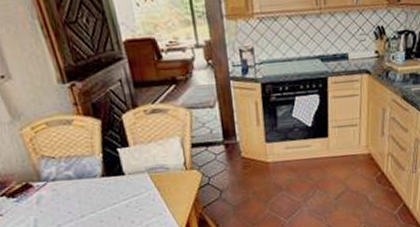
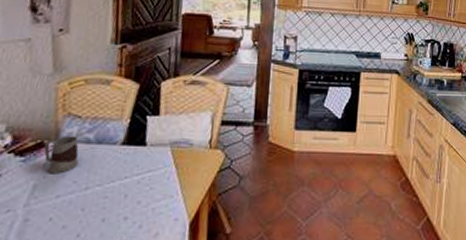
mug: none [29,174,67,209] -> present [43,136,79,174]

